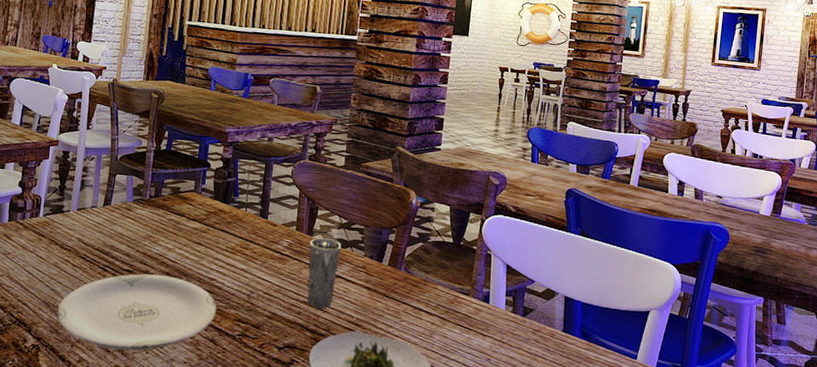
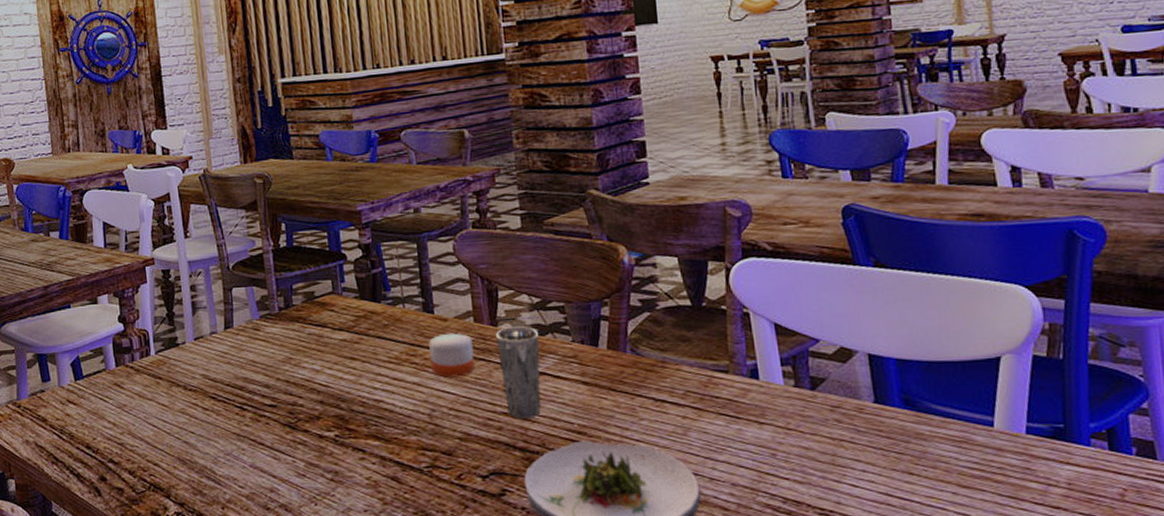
plate: present [57,274,217,351] -> none [196,405,393,505]
candle: none [257,235,292,270] -> present [429,333,475,378]

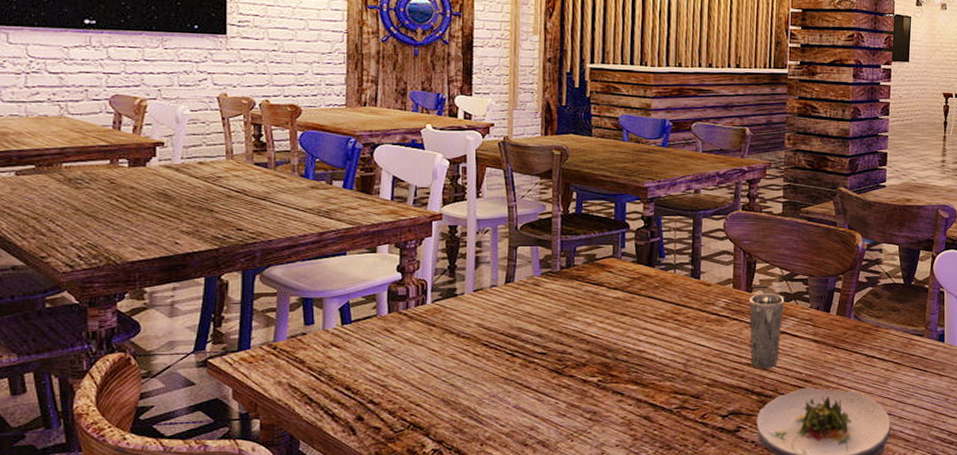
candle: present [429,333,475,378] -> none [691,296,730,333]

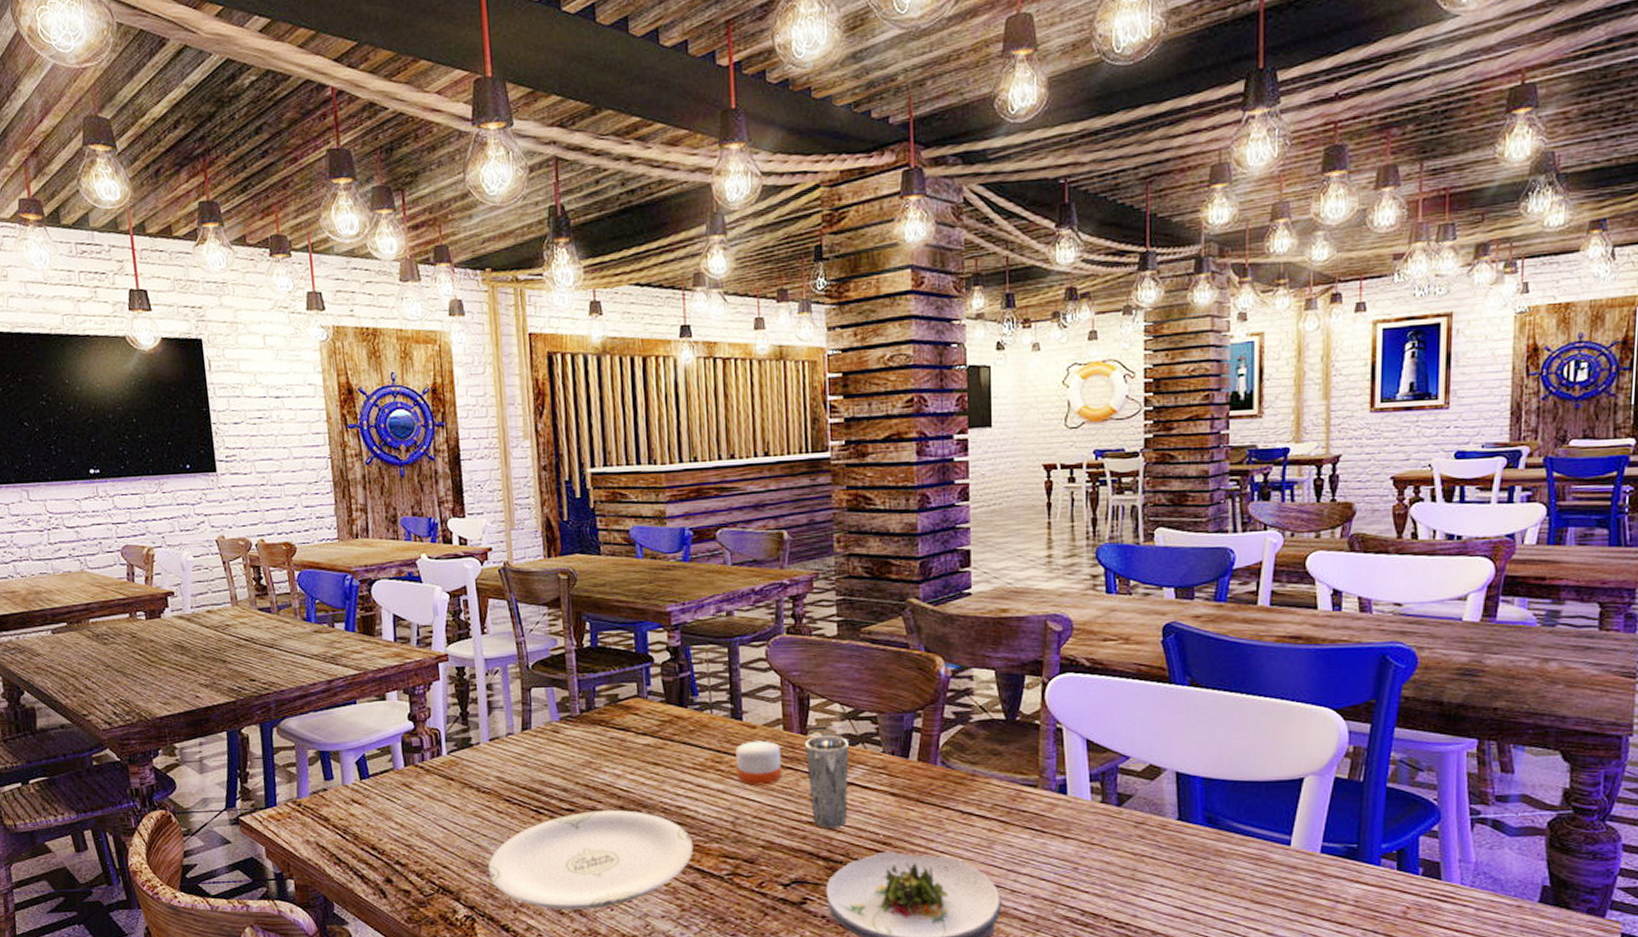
plate: none [459,354,649,442] -> present [487,810,694,910]
candle: none [691,296,730,333] -> present [736,740,782,786]

